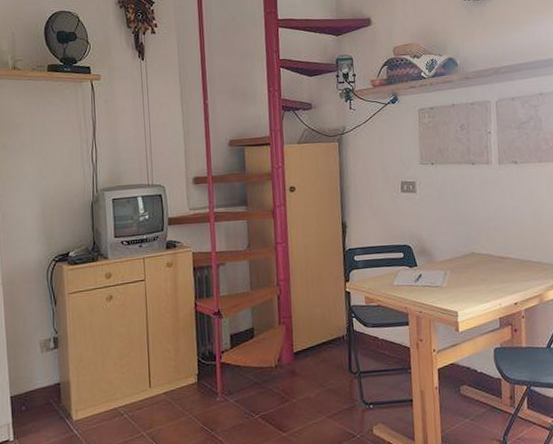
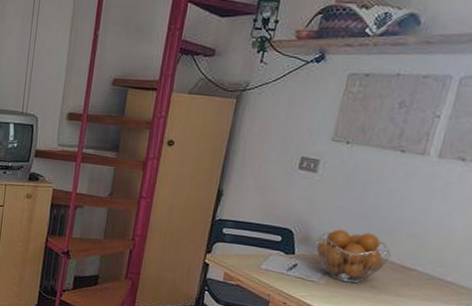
fruit basket: none [430,234,490,281] -> present [315,229,392,284]

